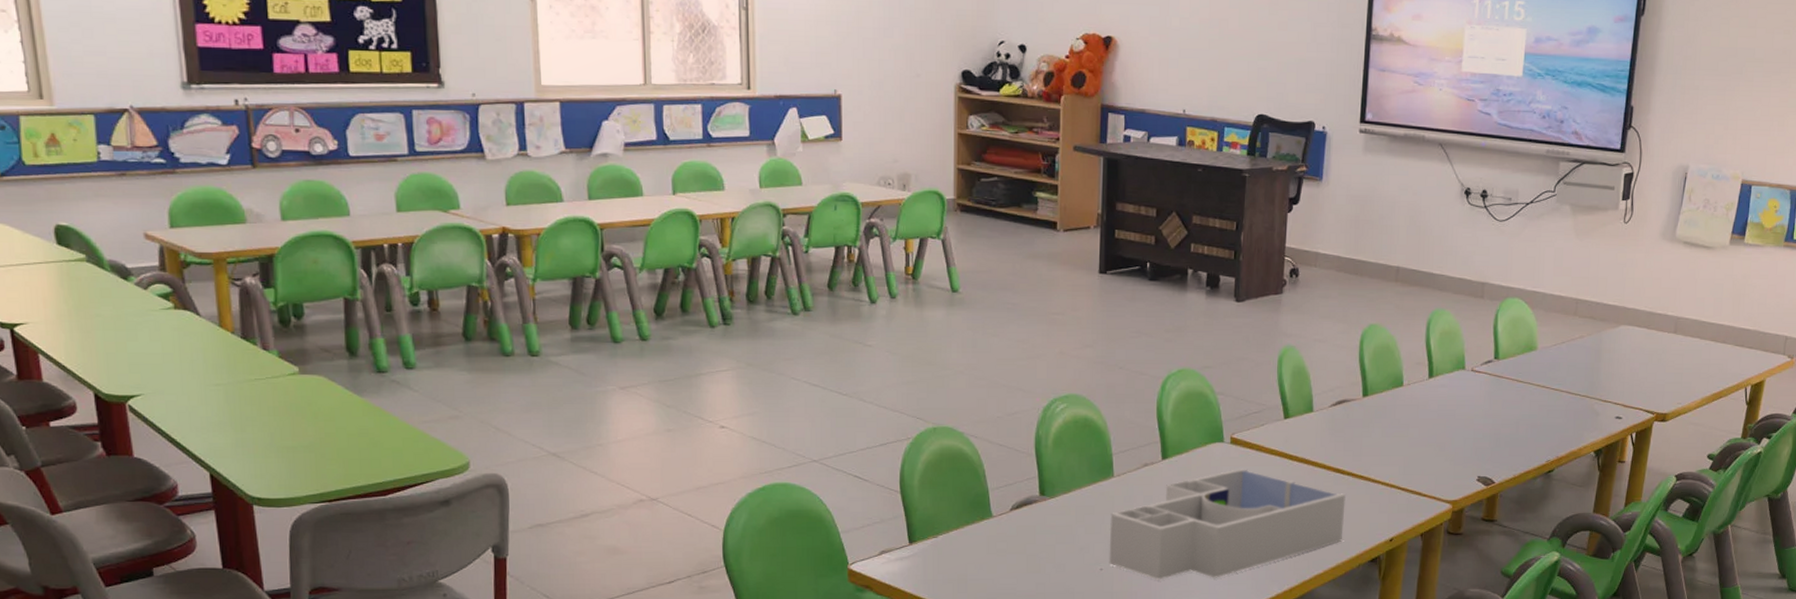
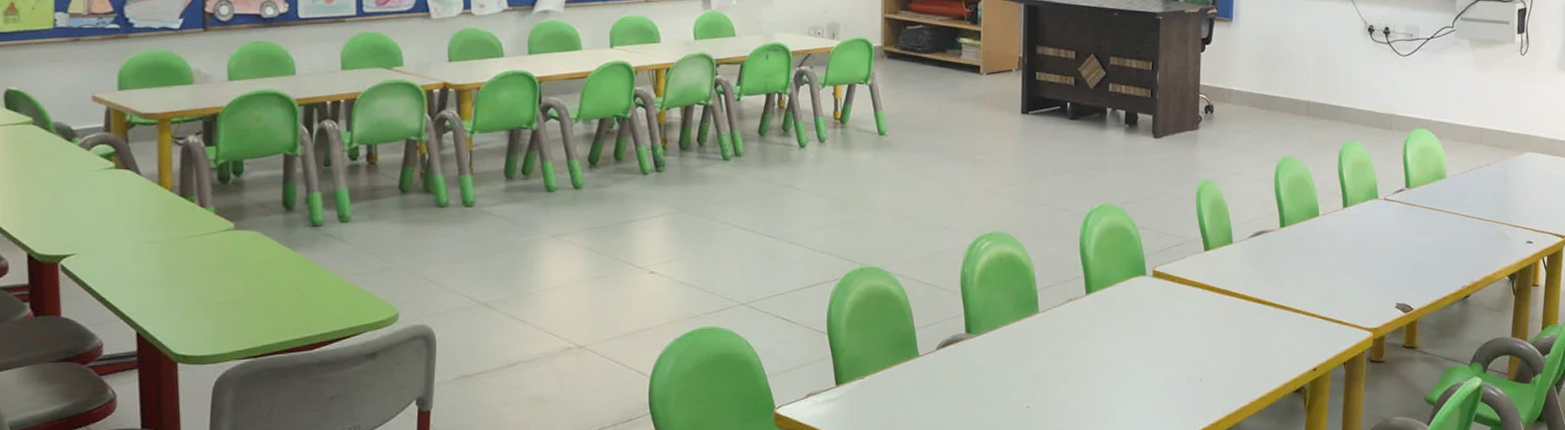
desk organizer: present [1109,468,1346,580] -> none [1035,300,1268,417]

